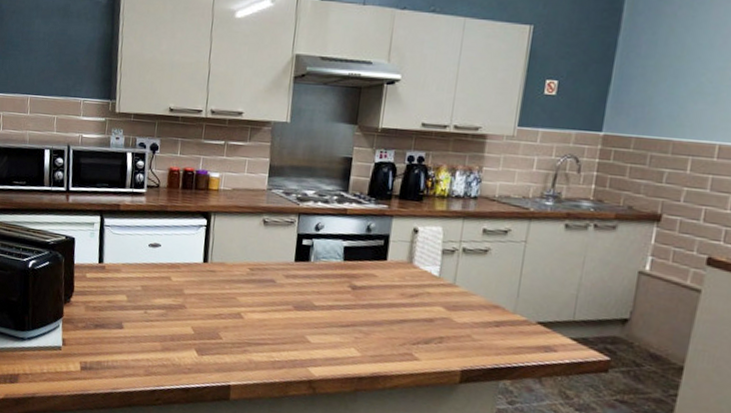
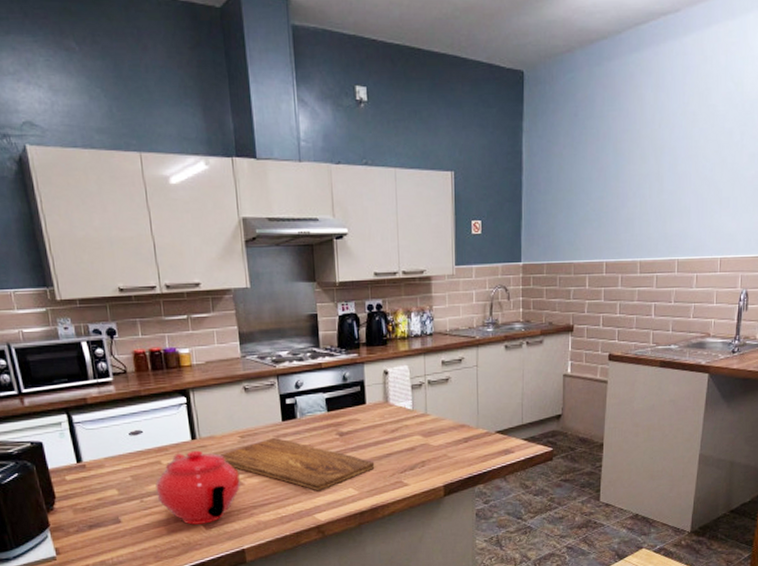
teapot: none [160,272,241,350] -> present [155,450,240,525]
cutting board: none [226,276,385,343] -> present [219,437,375,490]

